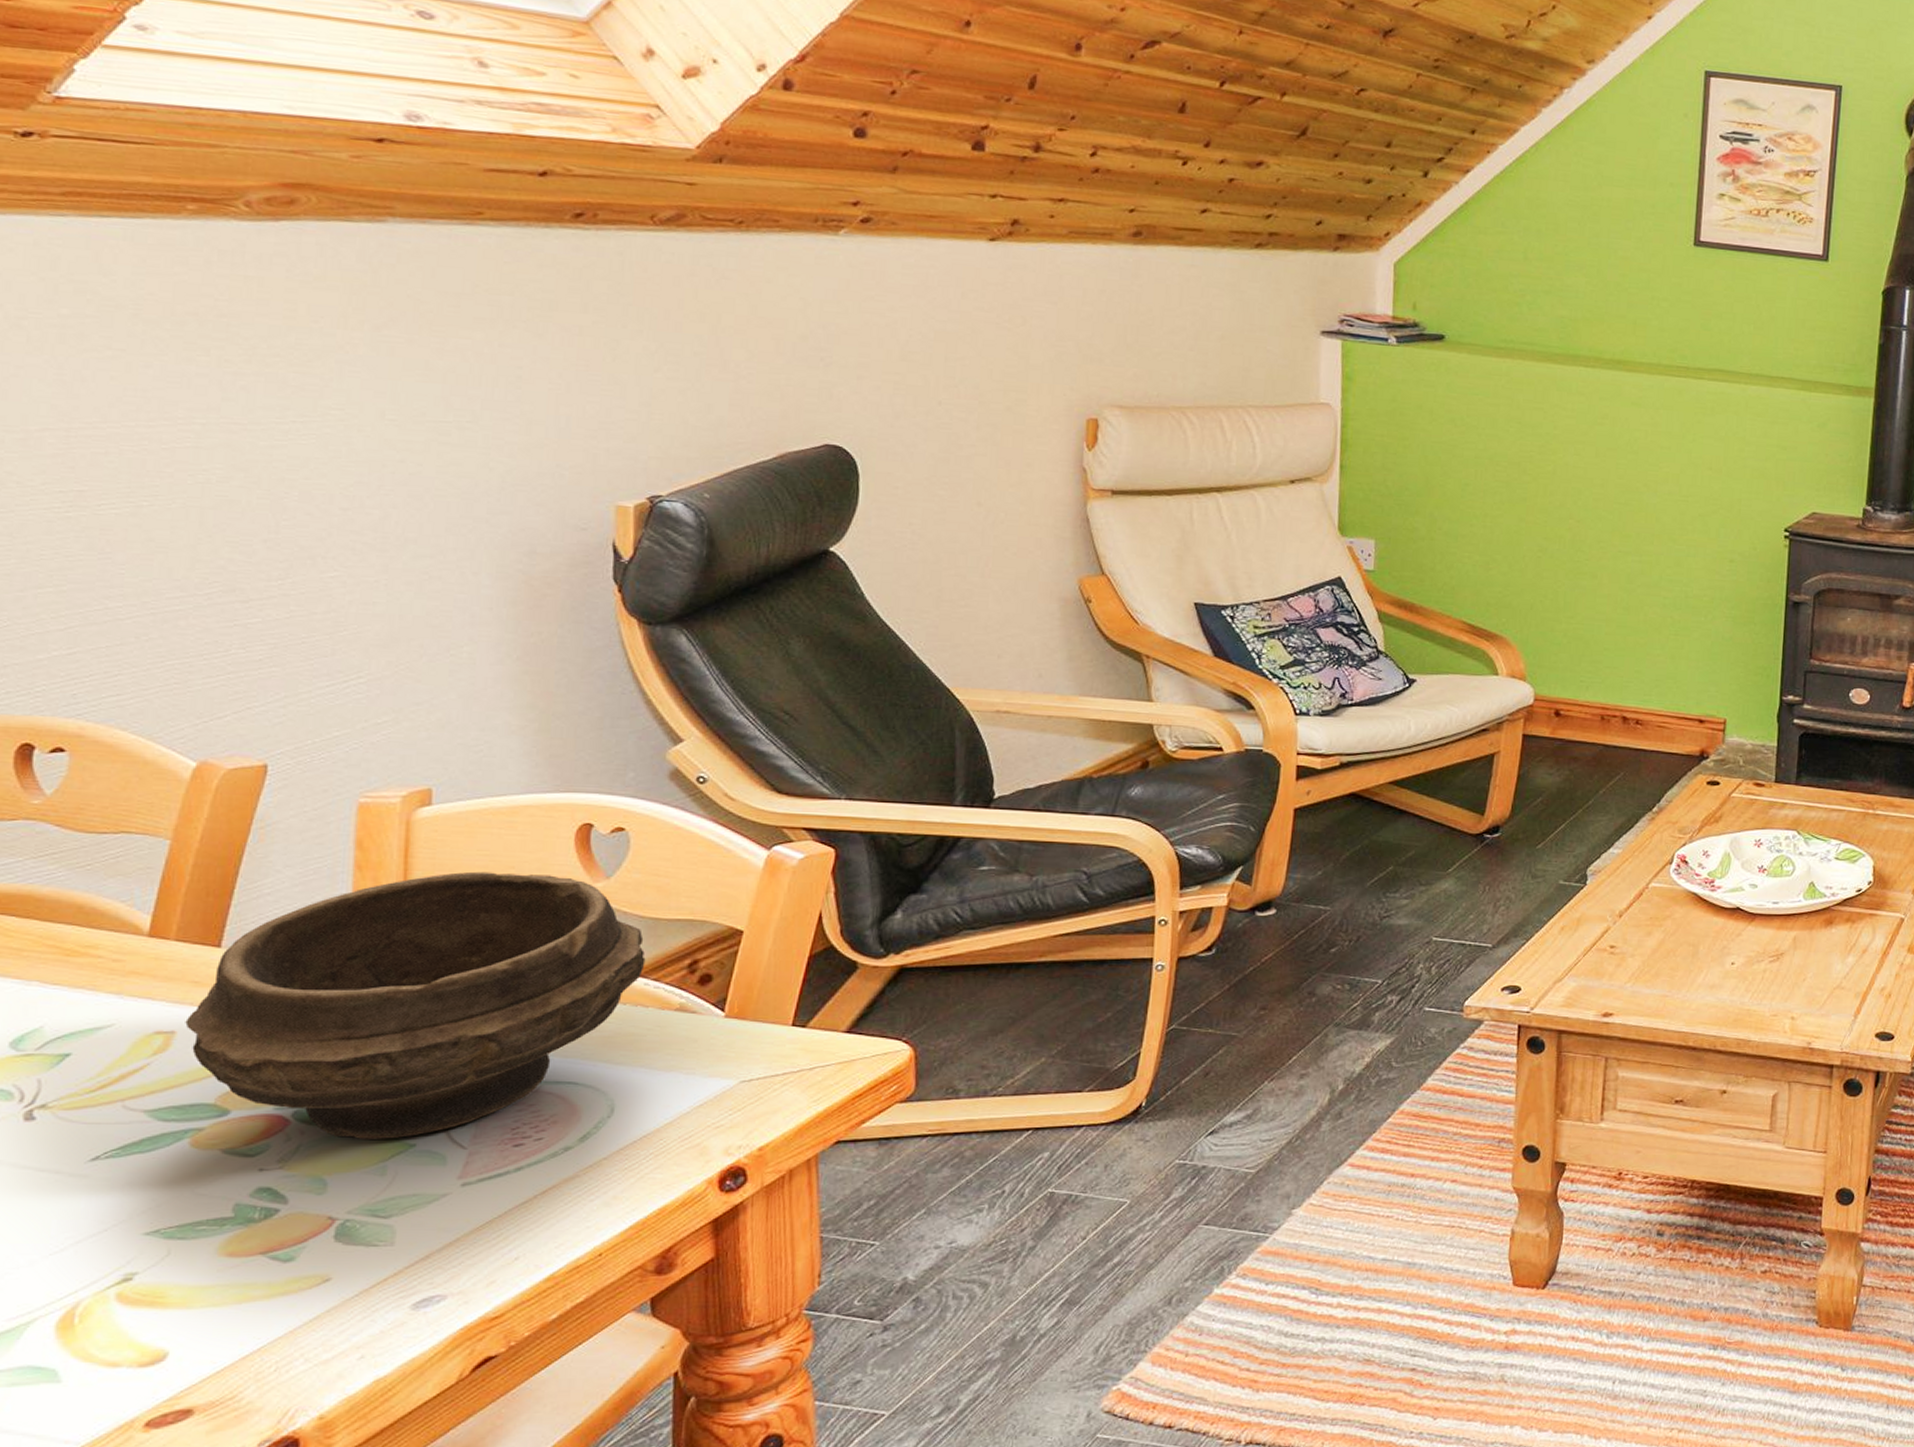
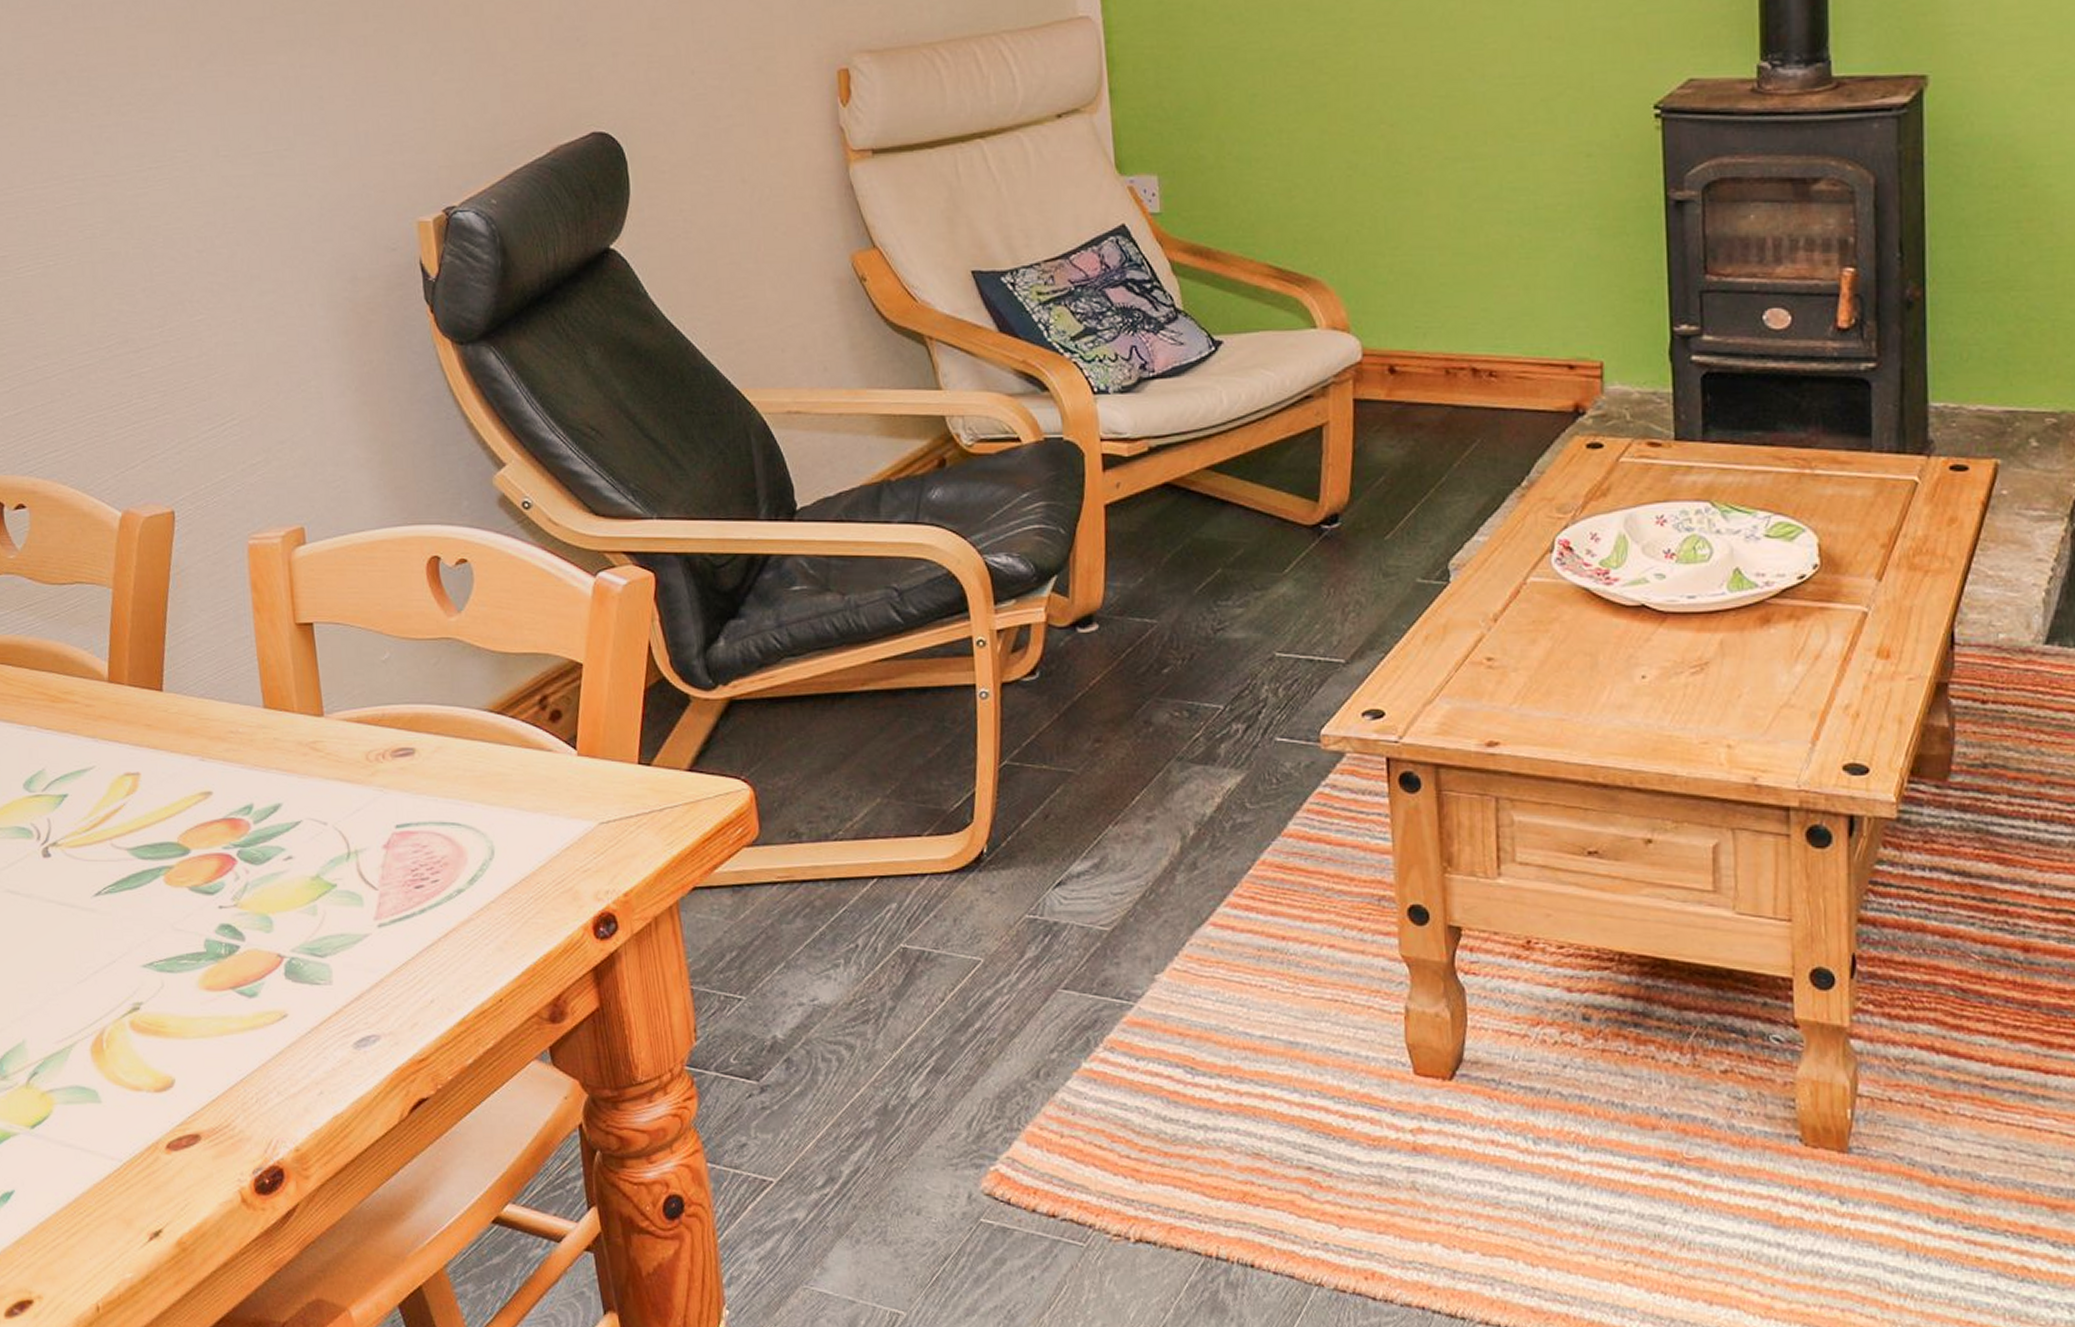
bowl: present [185,871,646,1139] -> none [146,609,502,879]

